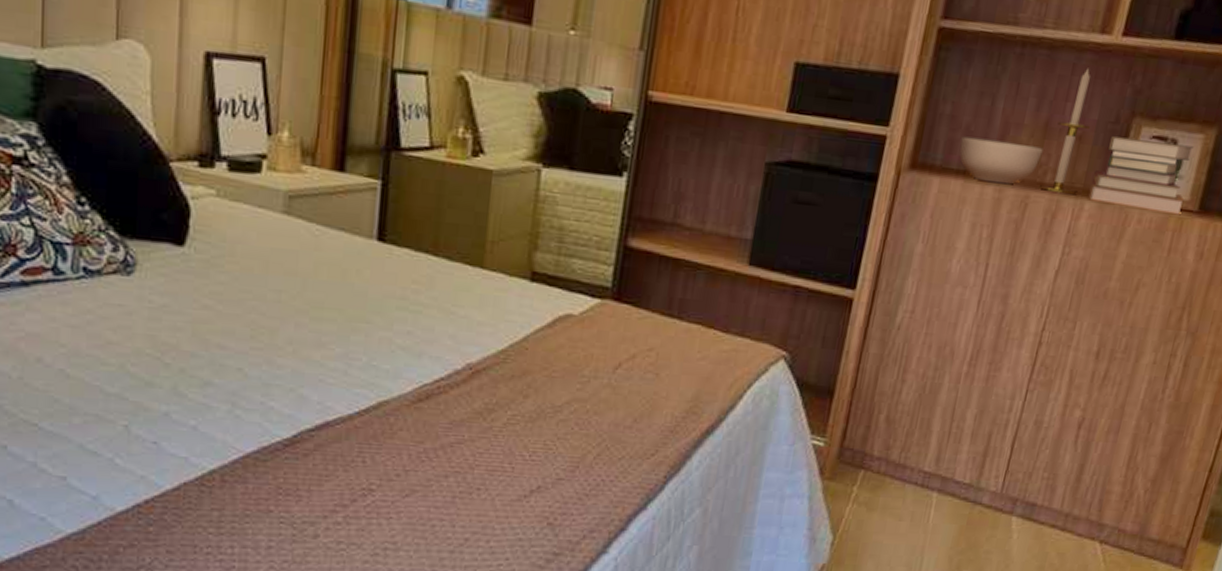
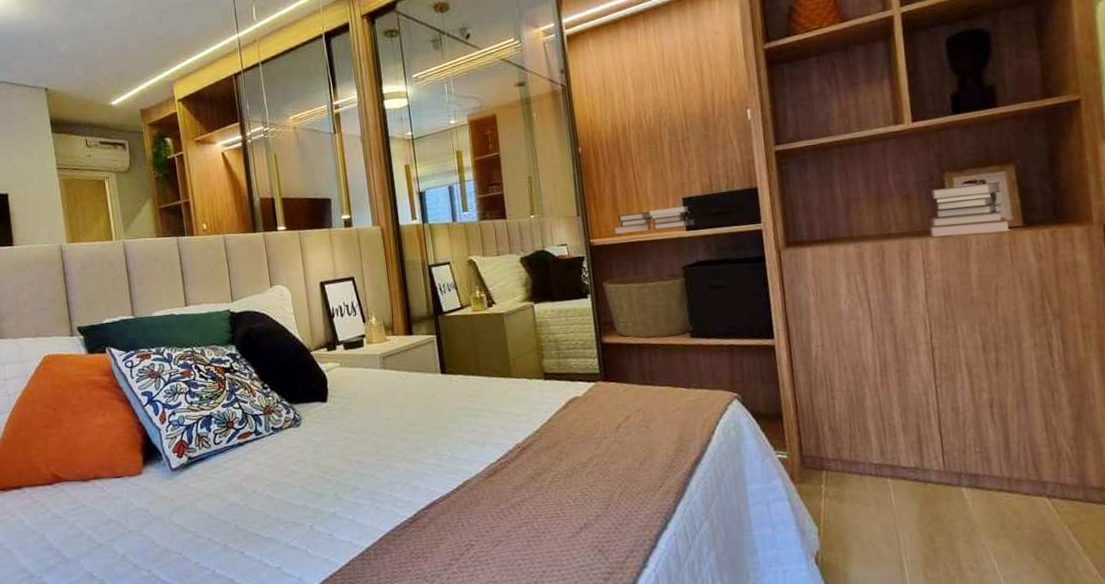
basket: none [648,156,767,258] -> present [602,272,694,338]
books: none [684,63,747,98] -> present [613,211,653,235]
books: none [742,69,803,108] -> present [648,206,696,231]
bowl: present [959,136,1043,185] -> none [817,210,882,243]
candle: present [1038,68,1091,194] -> none [886,149,919,239]

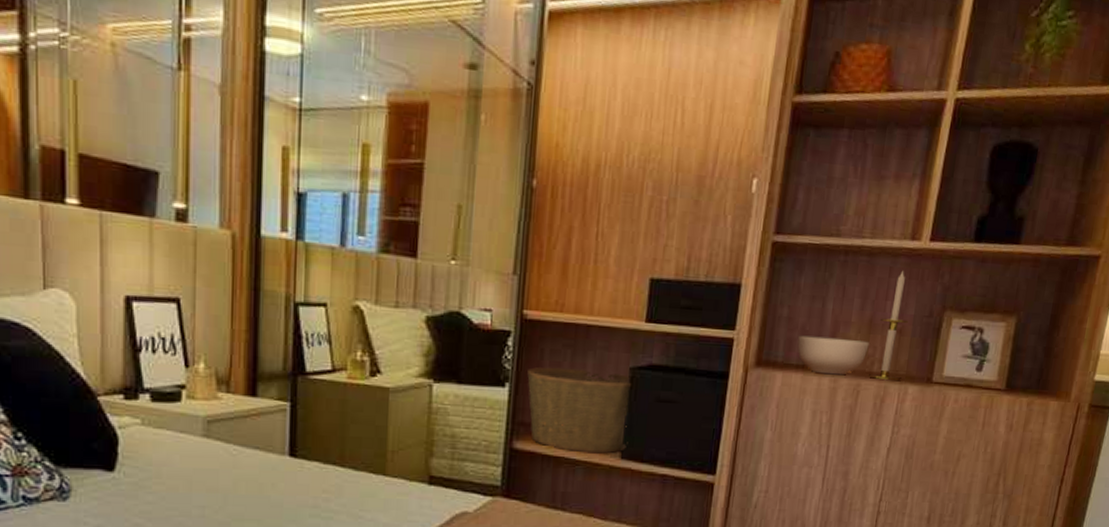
books: present [613,211,653,235] -> none [555,284,609,313]
books: present [648,206,696,231] -> none [604,286,659,318]
bowl: none [817,210,882,243] -> present [797,335,870,375]
candle: none [886,149,919,239] -> present [867,270,908,380]
books: present [928,181,1011,238] -> none [910,328,998,394]

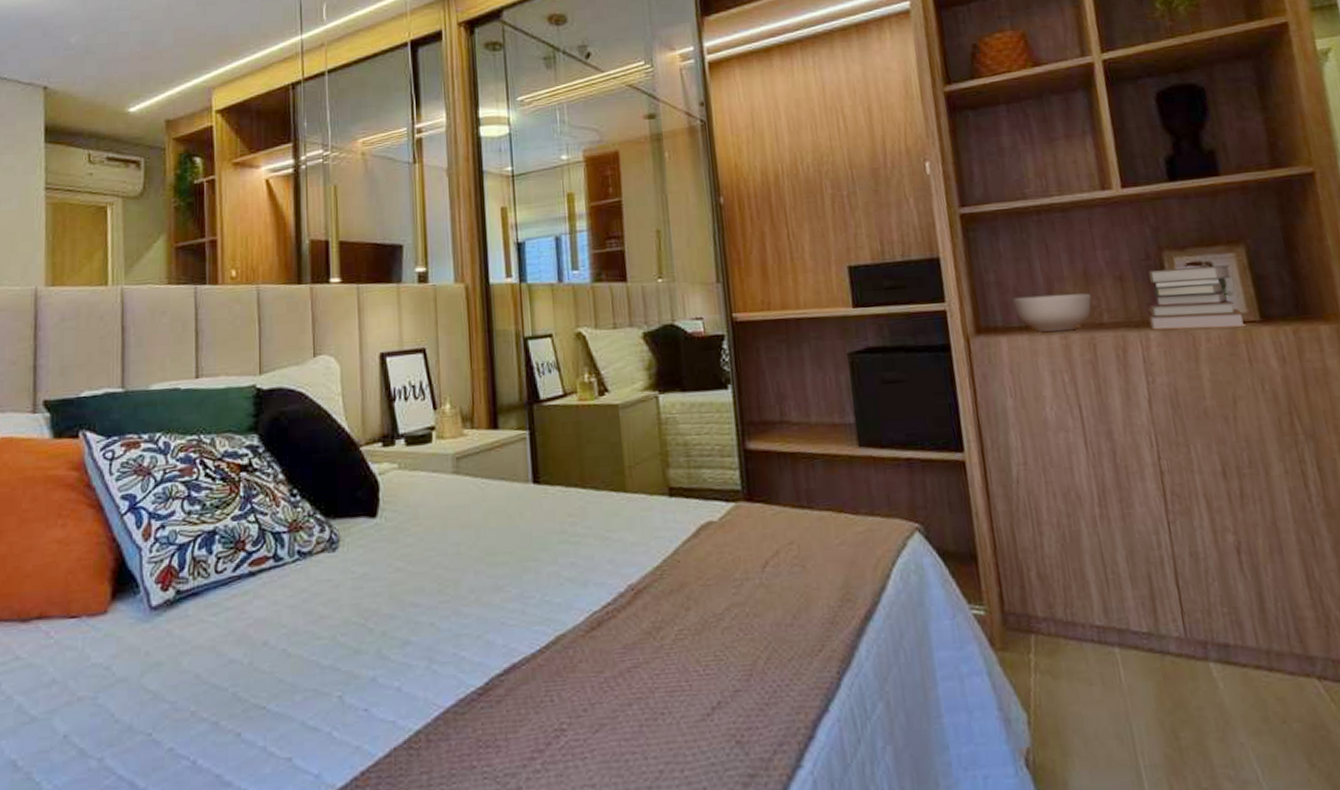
basket: present [527,367,632,453] -> none [747,360,863,445]
candle: present [867,270,908,380] -> none [1094,219,1137,330]
books: none [910,328,998,394] -> present [1146,265,1246,331]

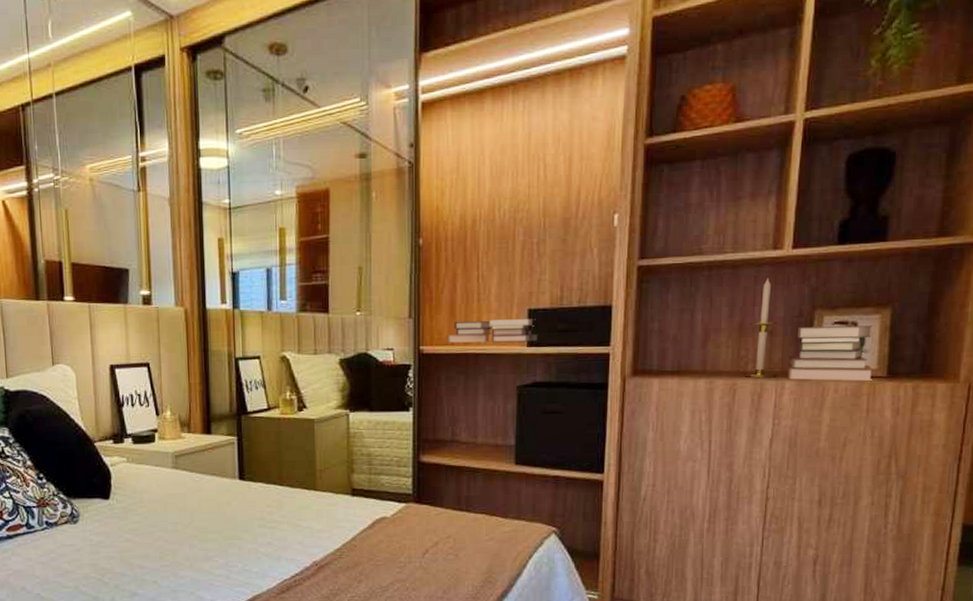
books: none [761,281,811,308] -> present [446,320,492,343]
books: none [806,276,864,306] -> present [489,318,538,343]
bowl: present [1013,293,1092,332] -> none [671,344,741,377]
candle: none [1094,219,1137,330] -> present [743,278,778,377]

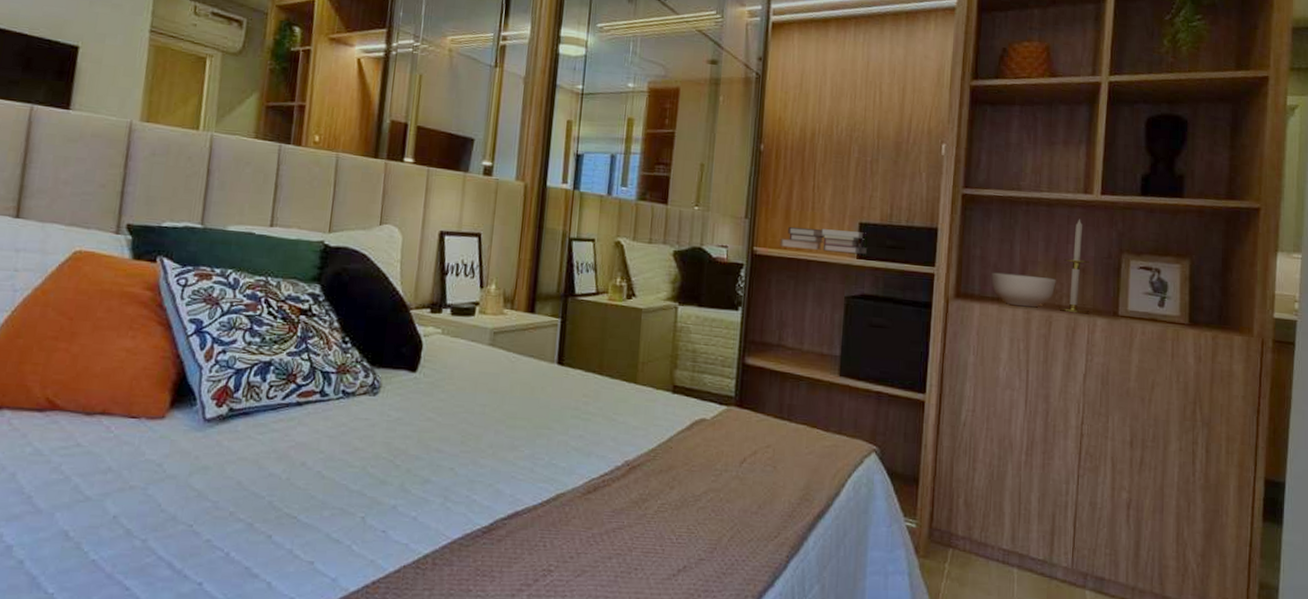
bowl: none [671,344,741,377] -> present [991,272,1056,308]
books: present [787,325,873,382] -> none [1098,268,1176,328]

